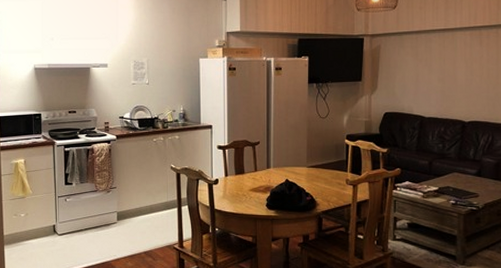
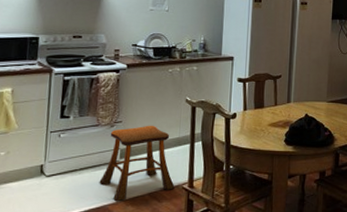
stool: none [102,190,167,258] -> present [99,125,175,201]

